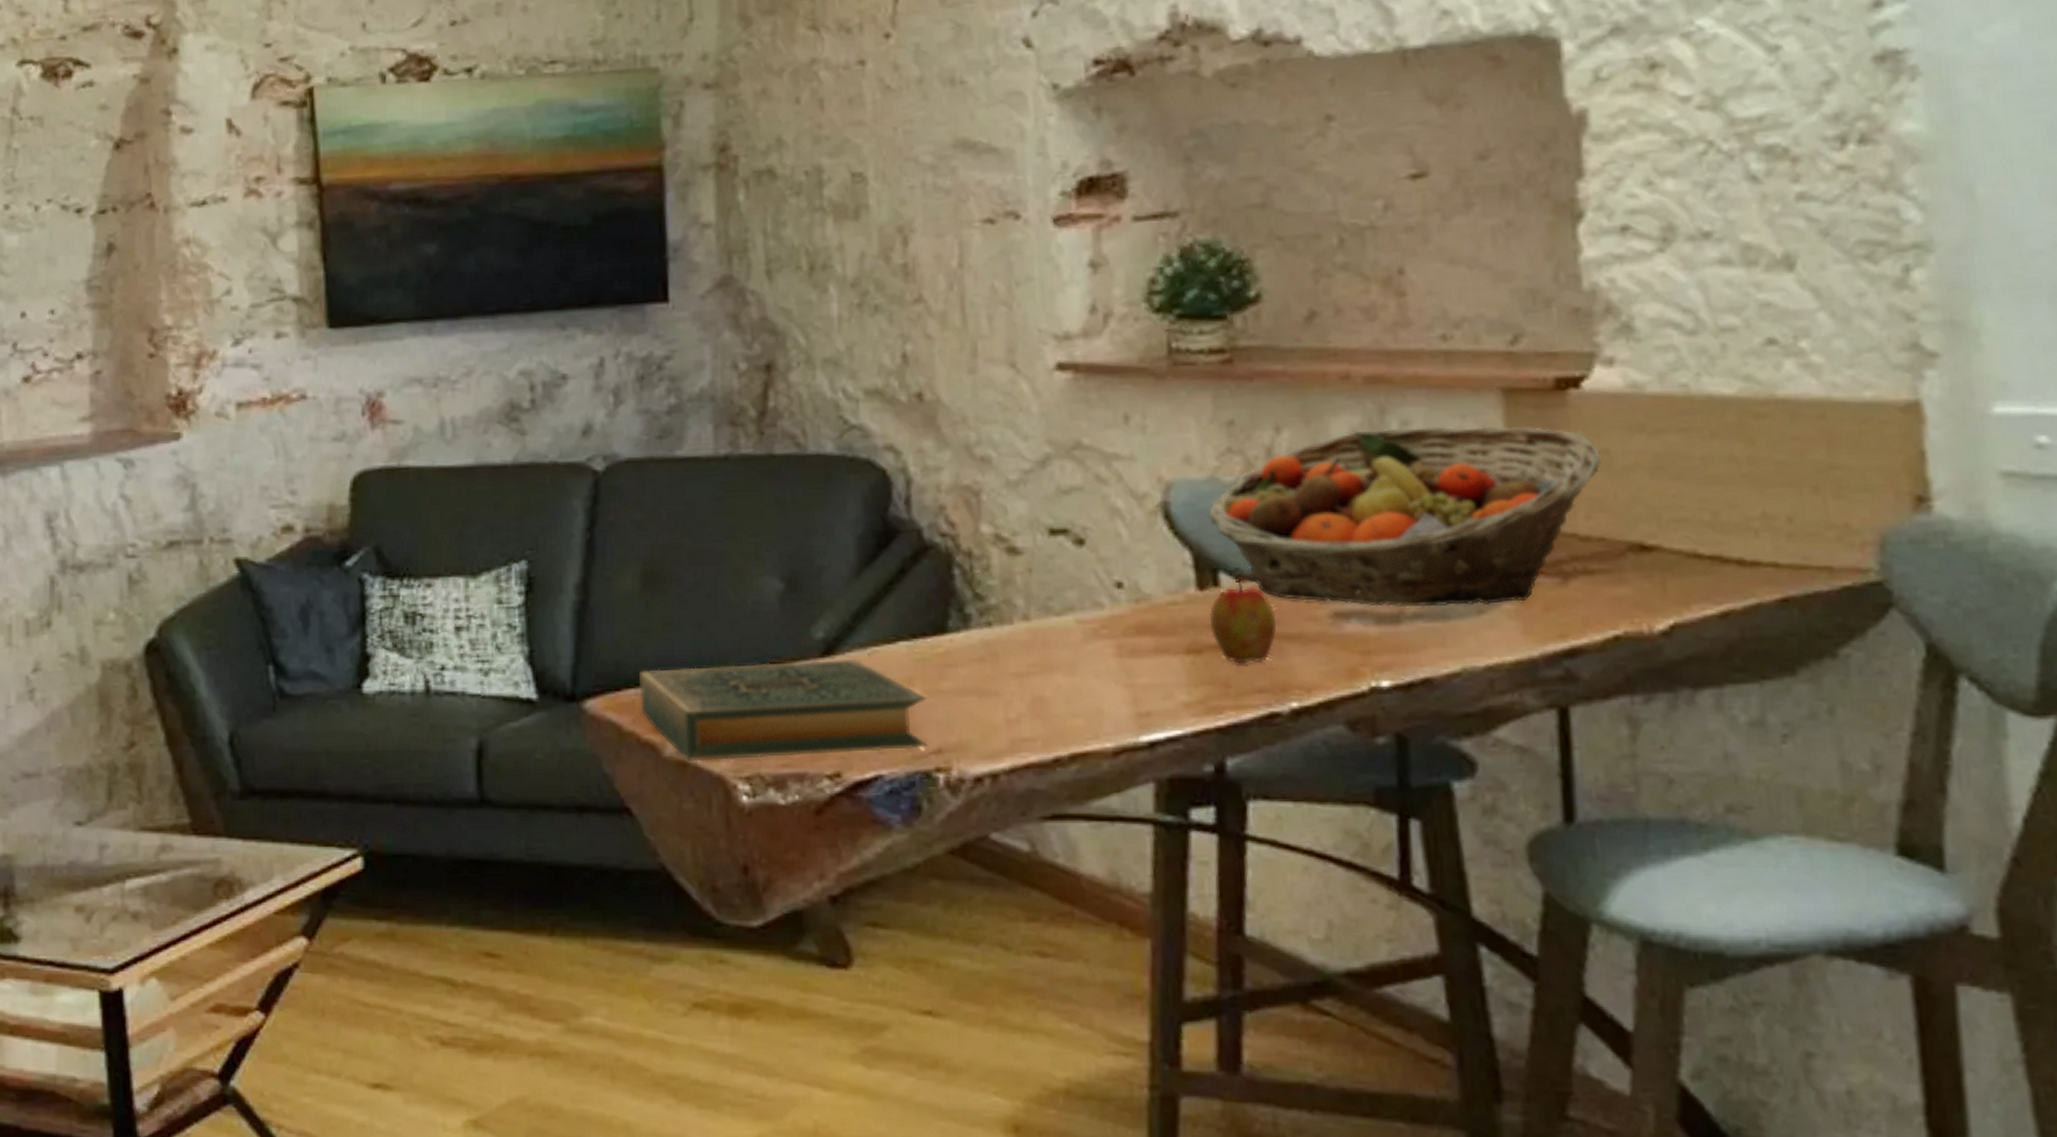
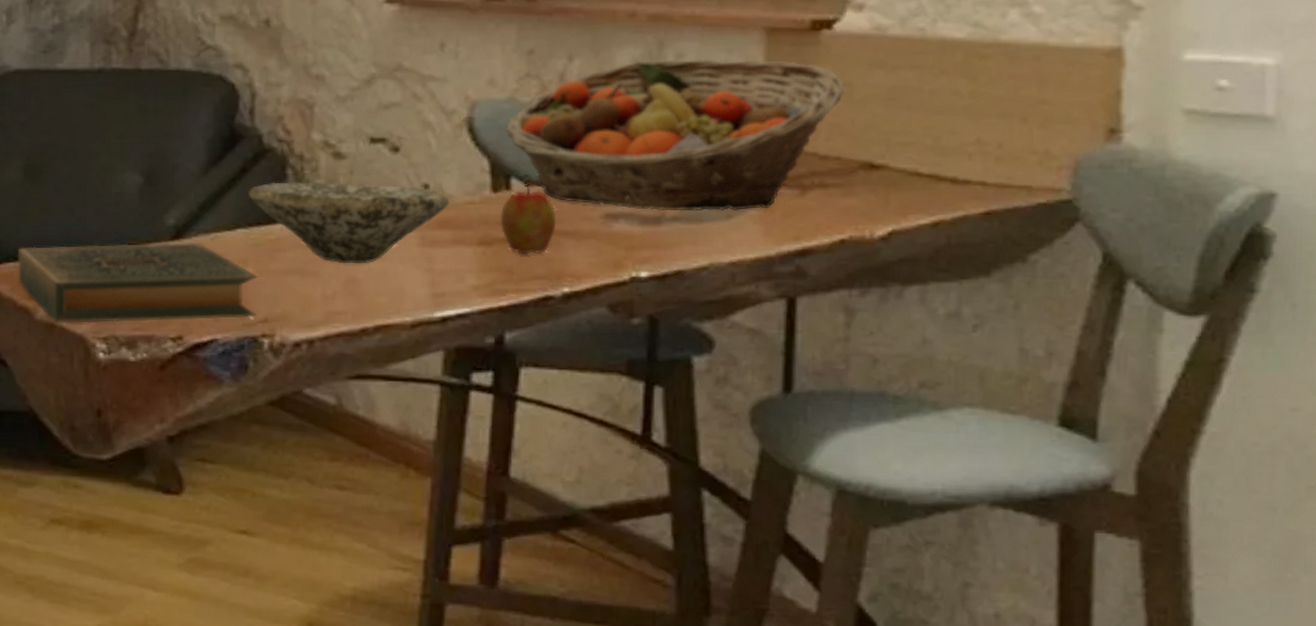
bowl: none [910,583,1149,681] -> present [249,182,450,264]

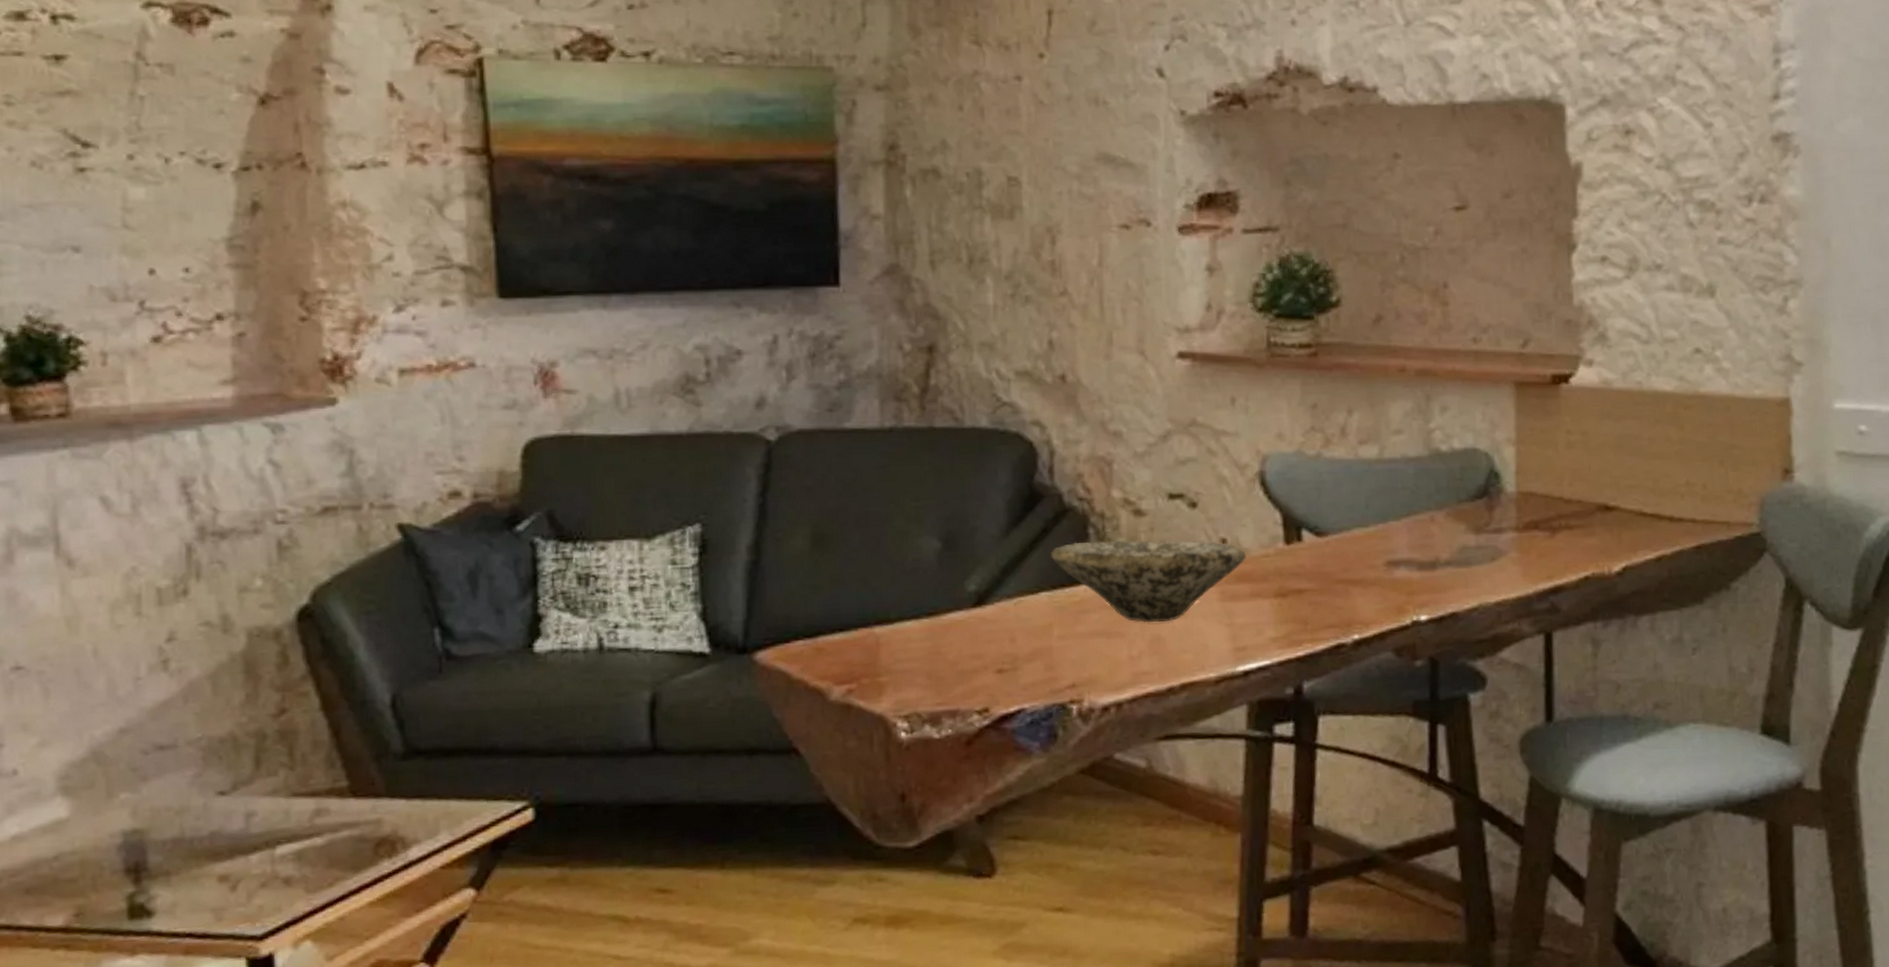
hardback book: present [18,242,258,324] -> none [808,608,1065,704]
apple: present [500,182,557,255] -> none [1293,533,1345,605]
fruit basket: present [505,59,845,211] -> none [1294,411,1582,557]

